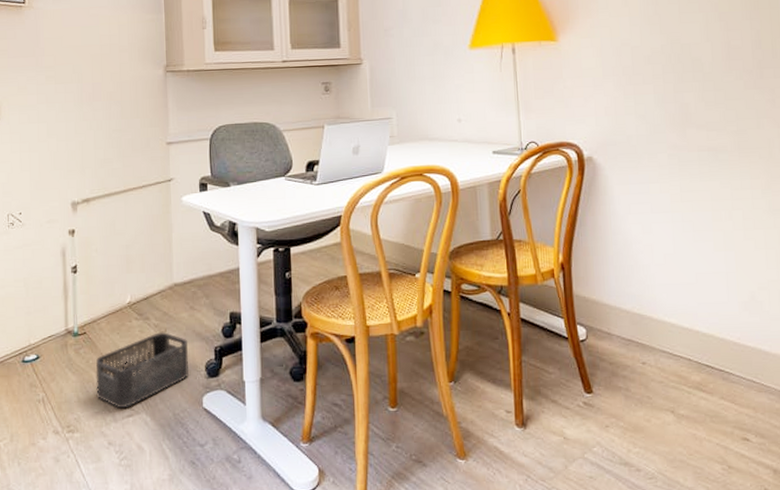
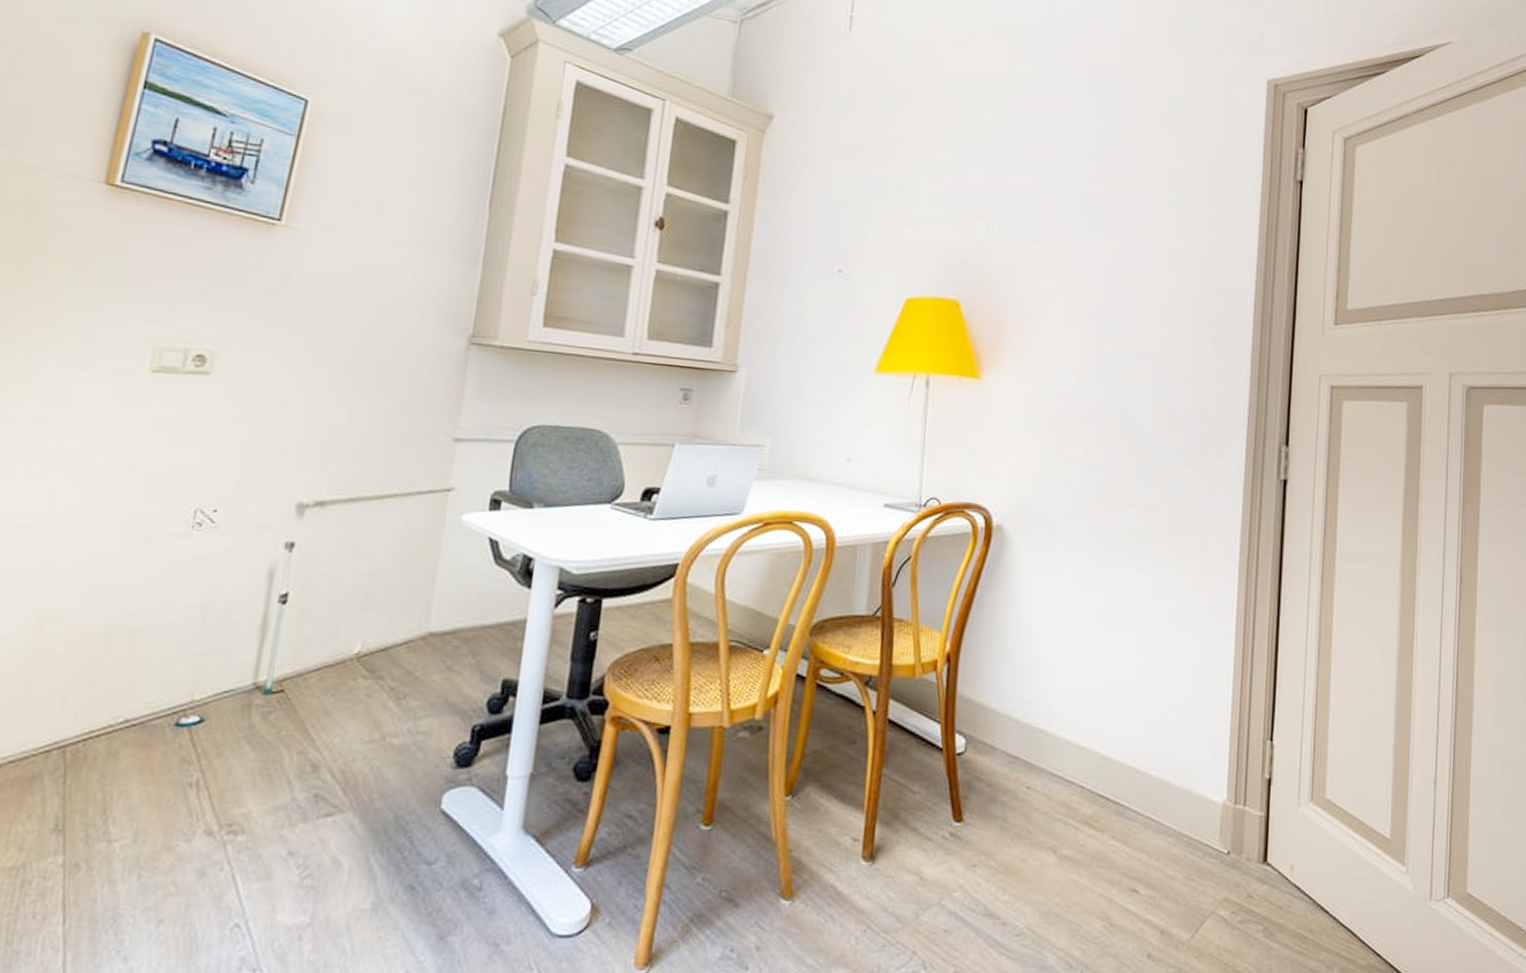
storage bin: present [96,331,190,407] -> none [282,697,436,802]

